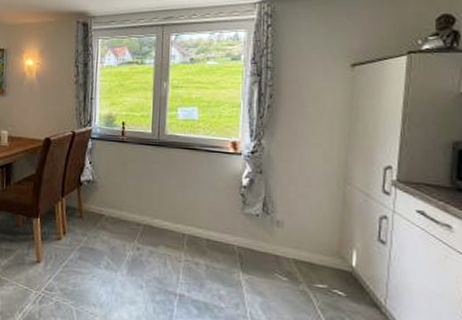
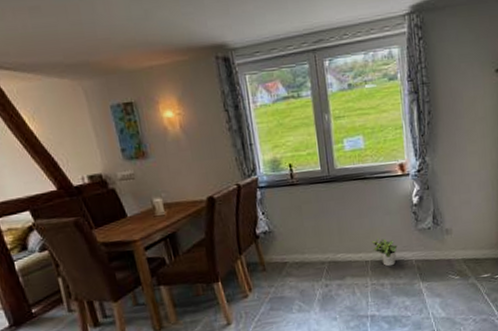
potted plant: none [191,212,220,246] -> present [371,238,398,267]

